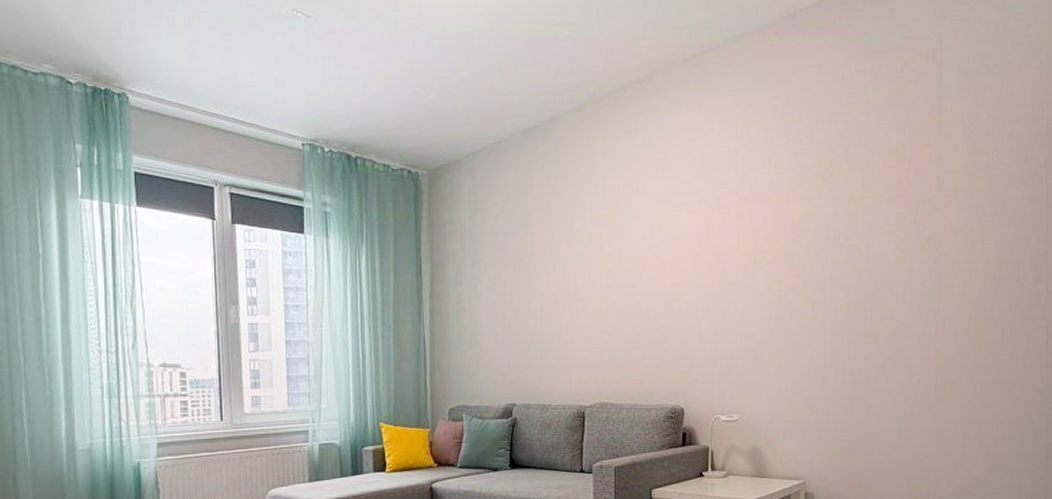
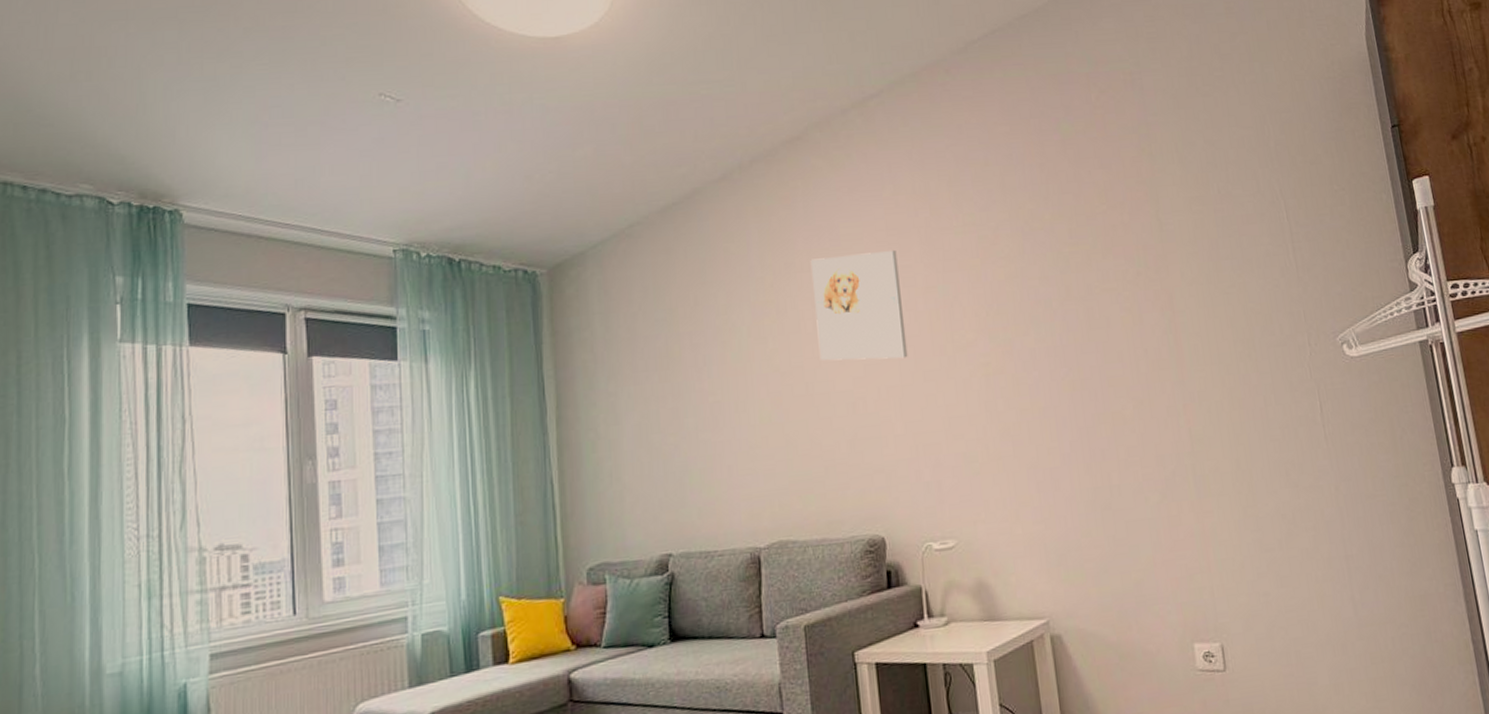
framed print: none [644,183,717,271] -> present [810,251,908,361]

